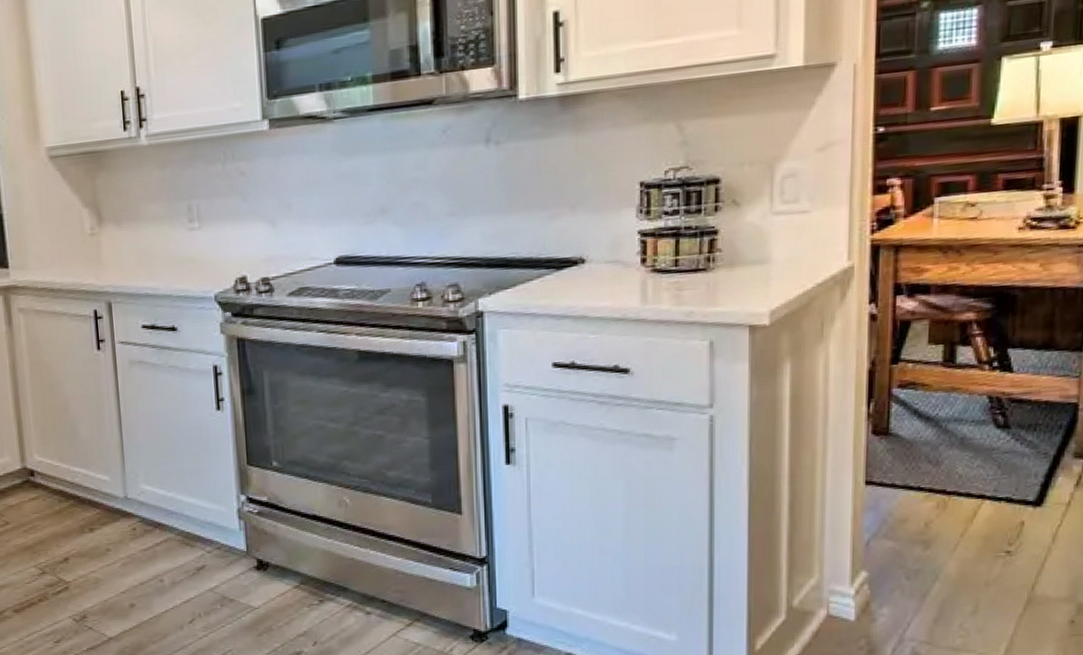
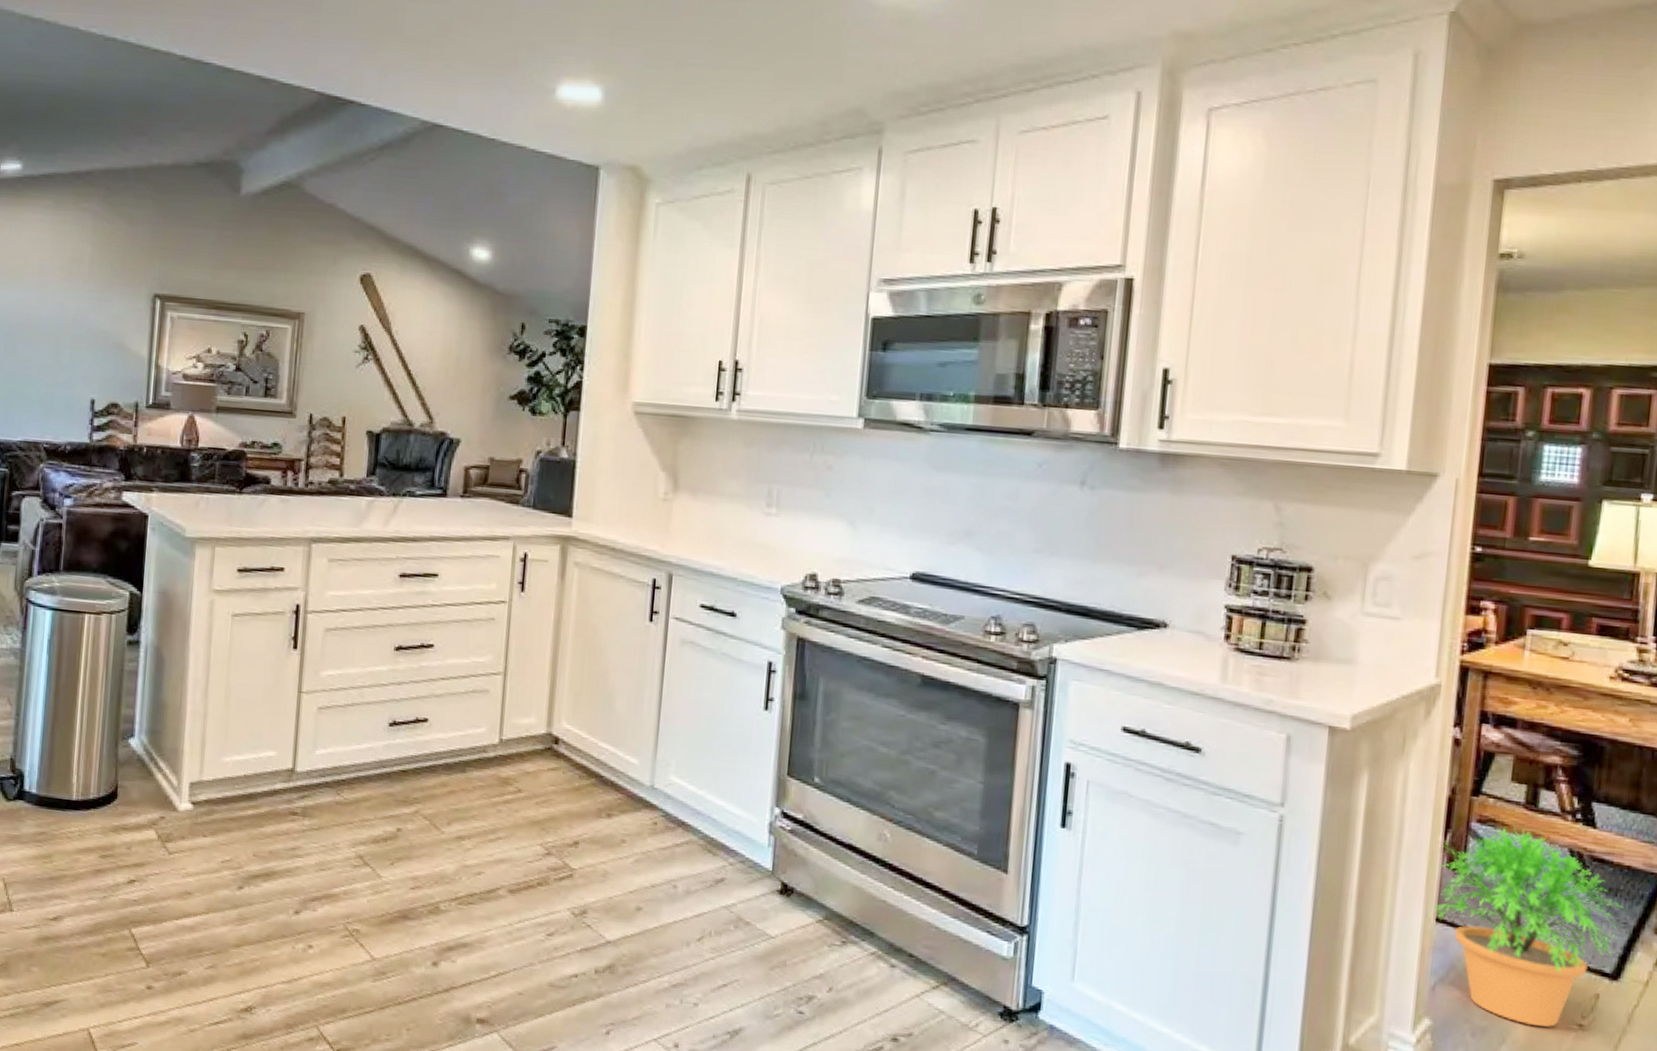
potted plant: none [864,387,1043,560] -> present [1435,828,1624,1027]

